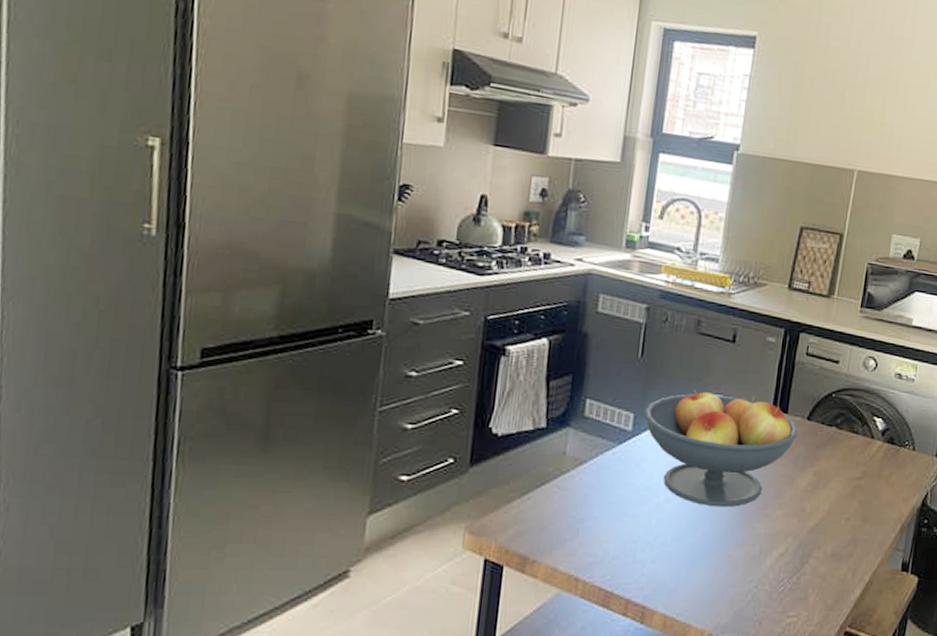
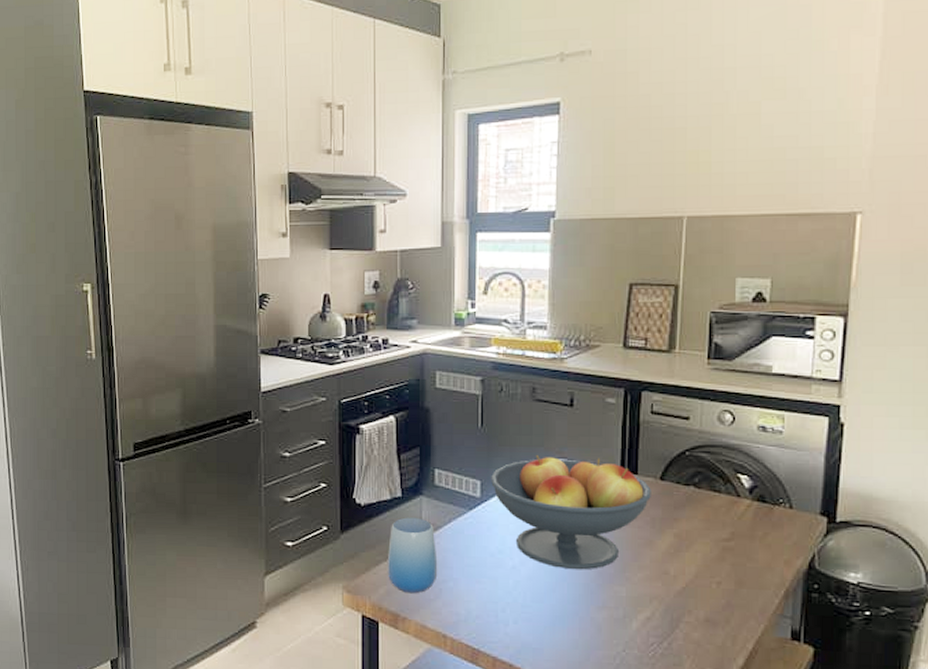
cup: none [519,450,579,534] -> present [387,517,438,594]

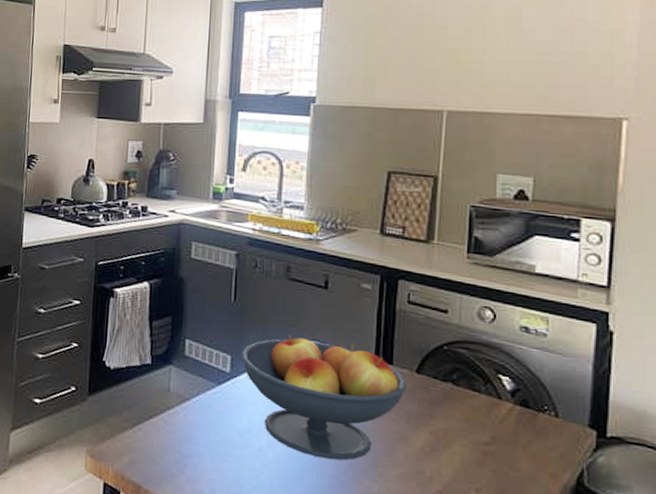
cup: present [387,517,438,594] -> none [132,385,184,467]

